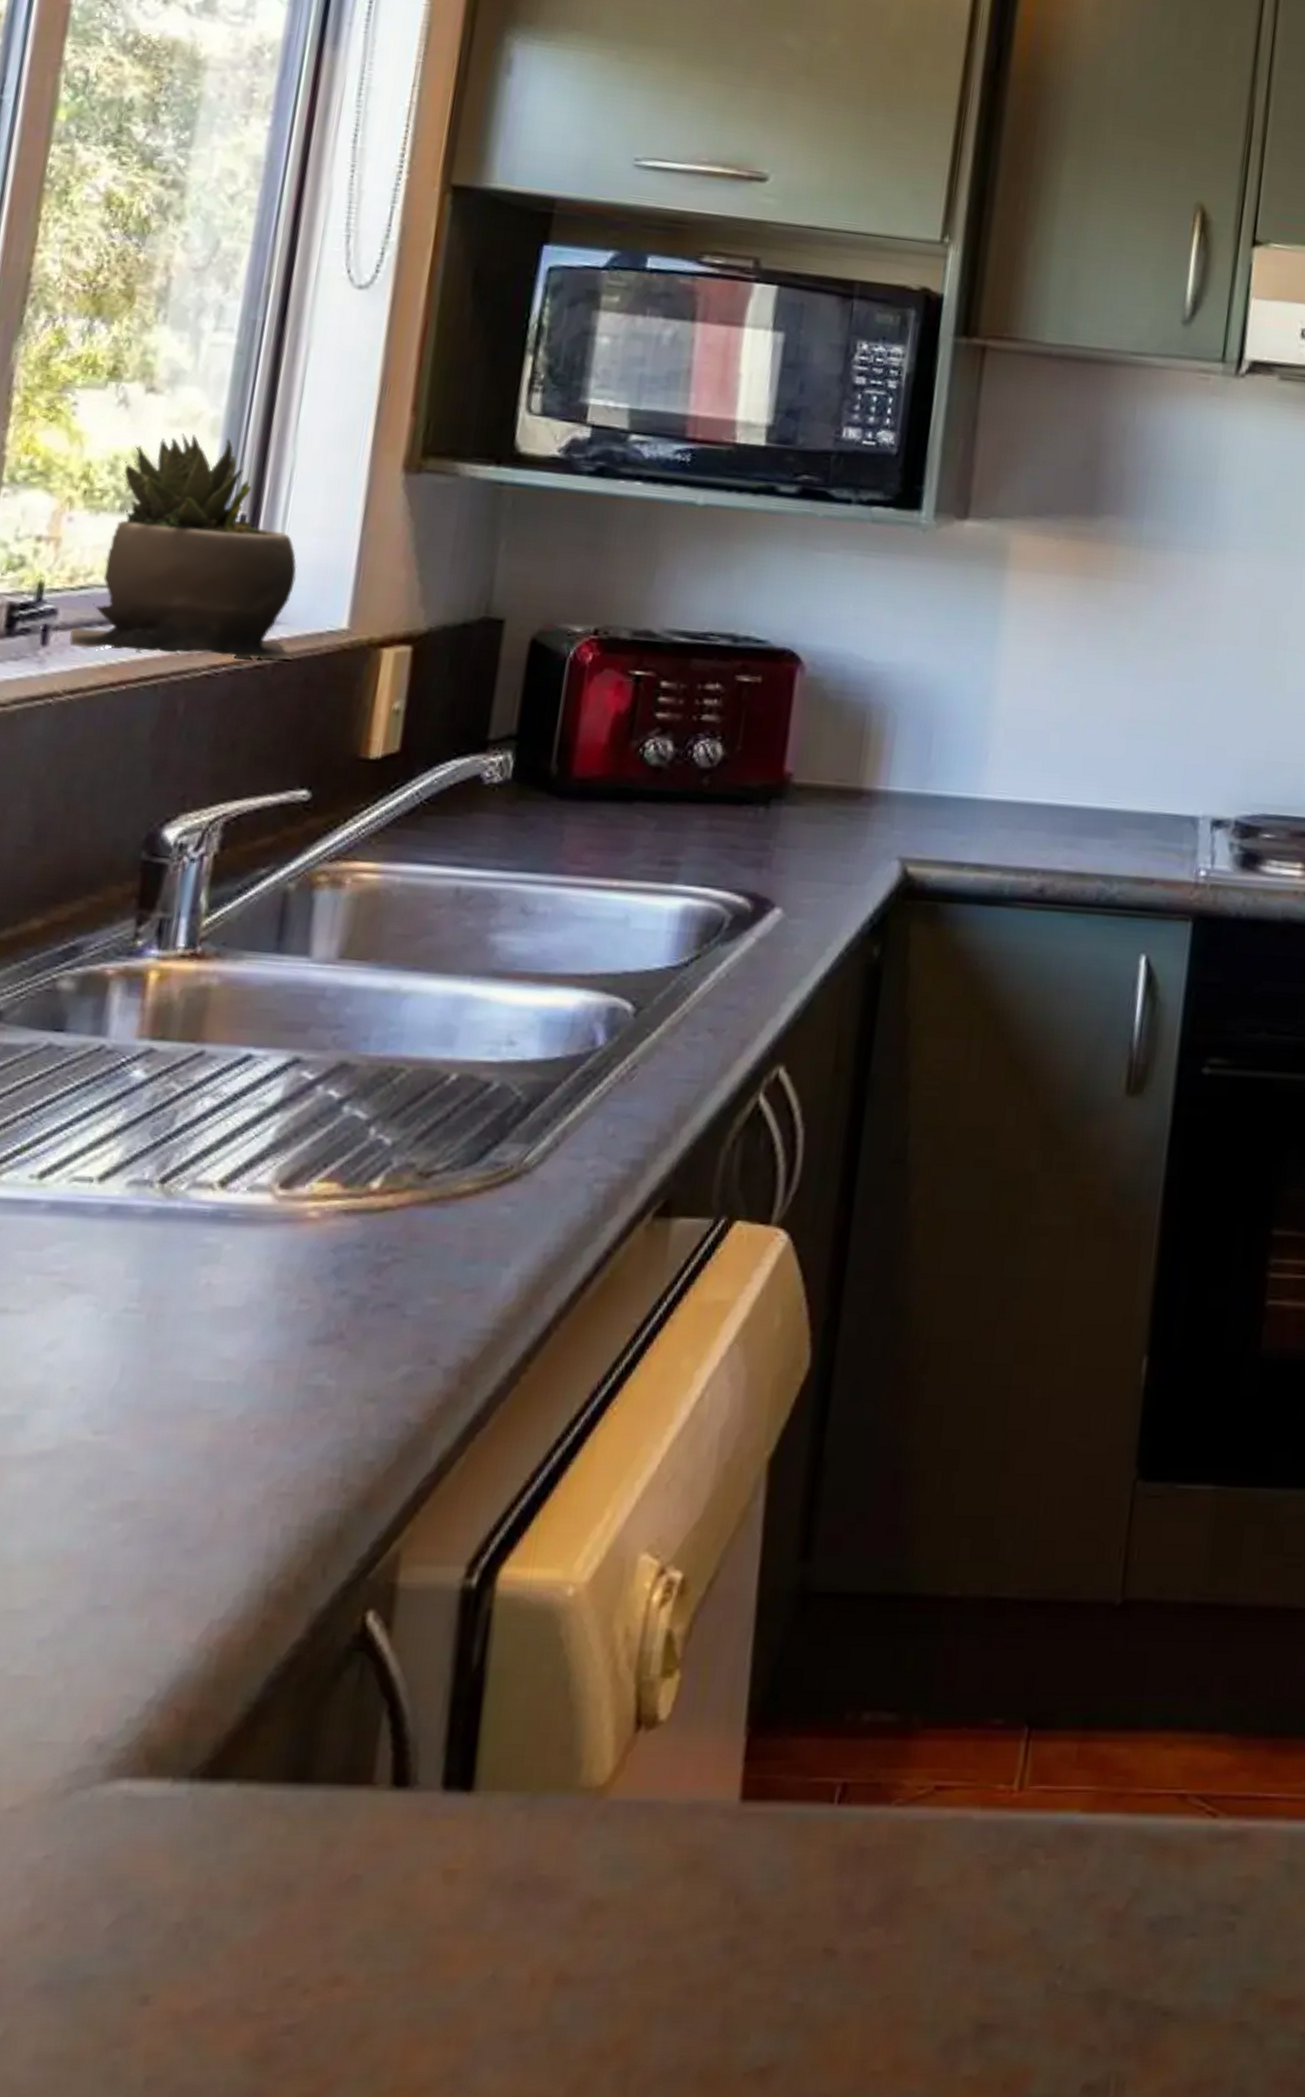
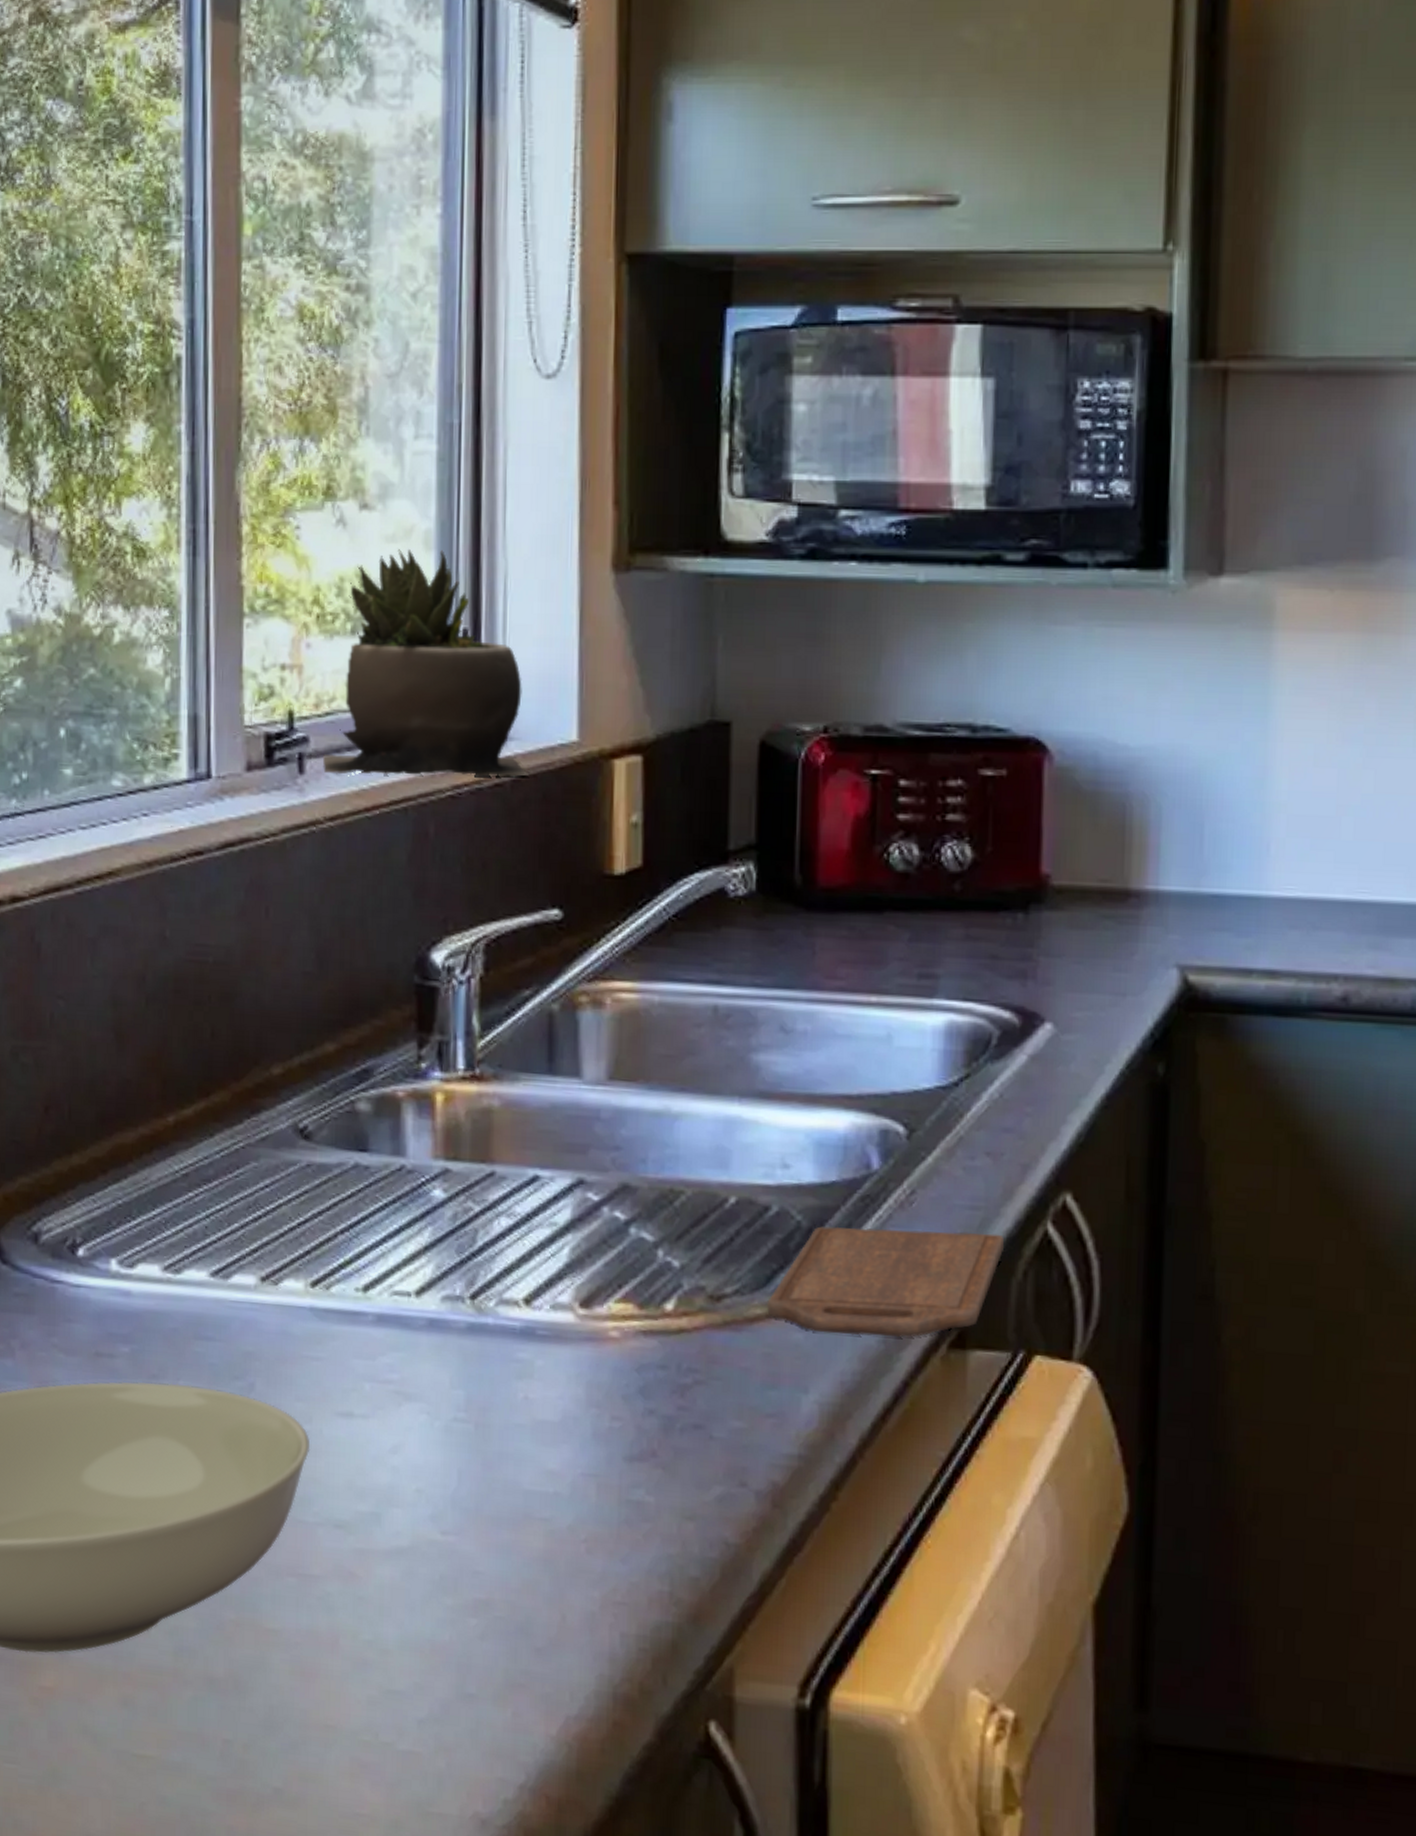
cutting board: none [476,1101,717,1208] -> present [767,1226,1005,1337]

